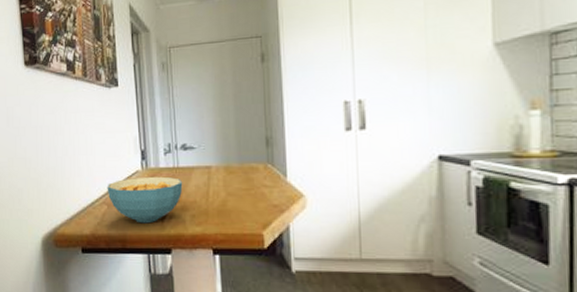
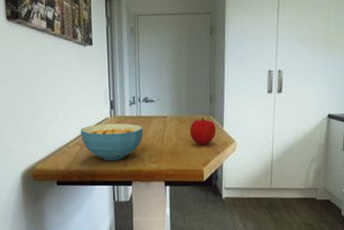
fruit: none [242,166,278,202] -> present [190,117,217,145]

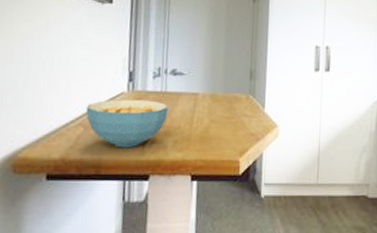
fruit: present [190,117,217,145] -> none [225,96,257,130]

